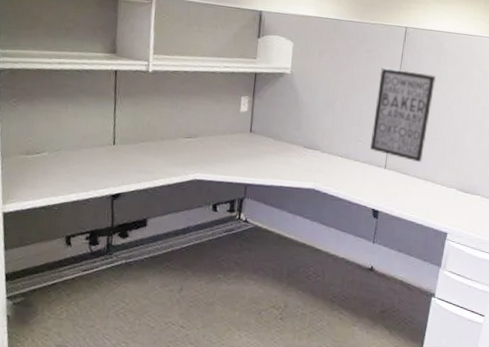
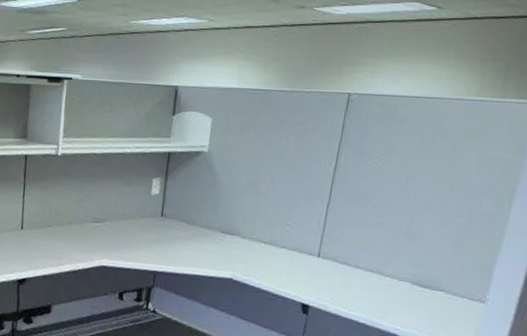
wall art: present [370,68,436,163] -> none [301,141,387,251]

